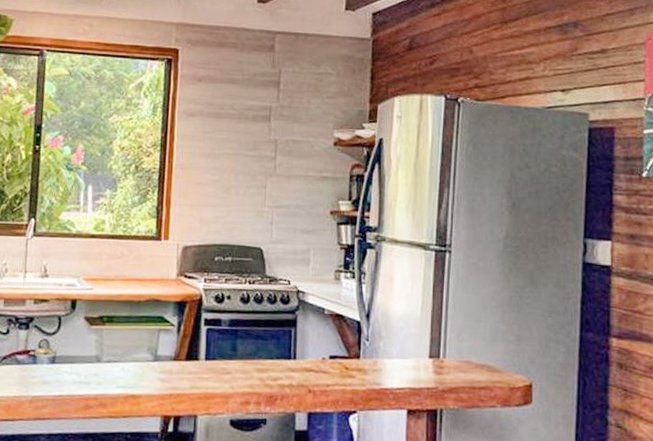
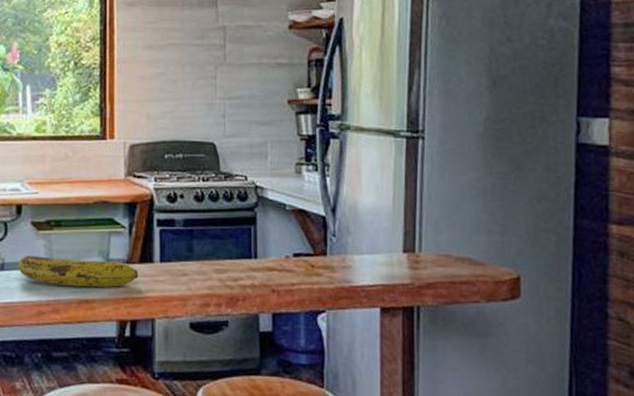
fruit: none [68,349,185,384] -> present [17,255,139,288]

